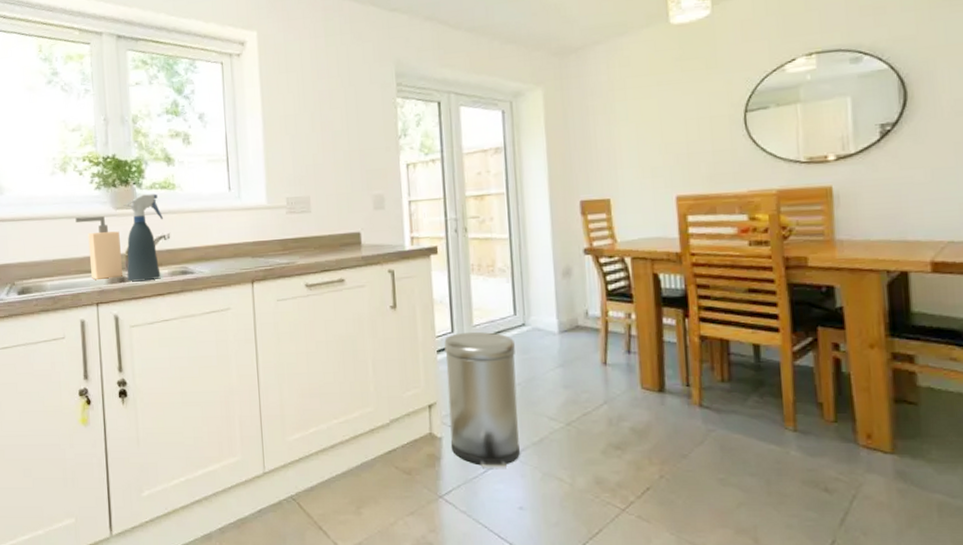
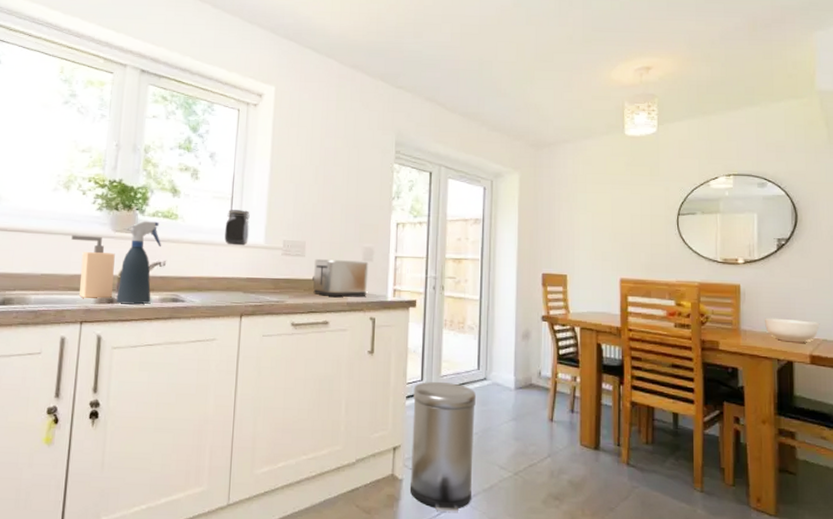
jar: none [224,170,250,210] -> present [224,210,250,246]
toaster: none [322,210,382,253] -> present [312,258,369,298]
bowl: none [866,220,944,249] -> present [764,318,820,343]

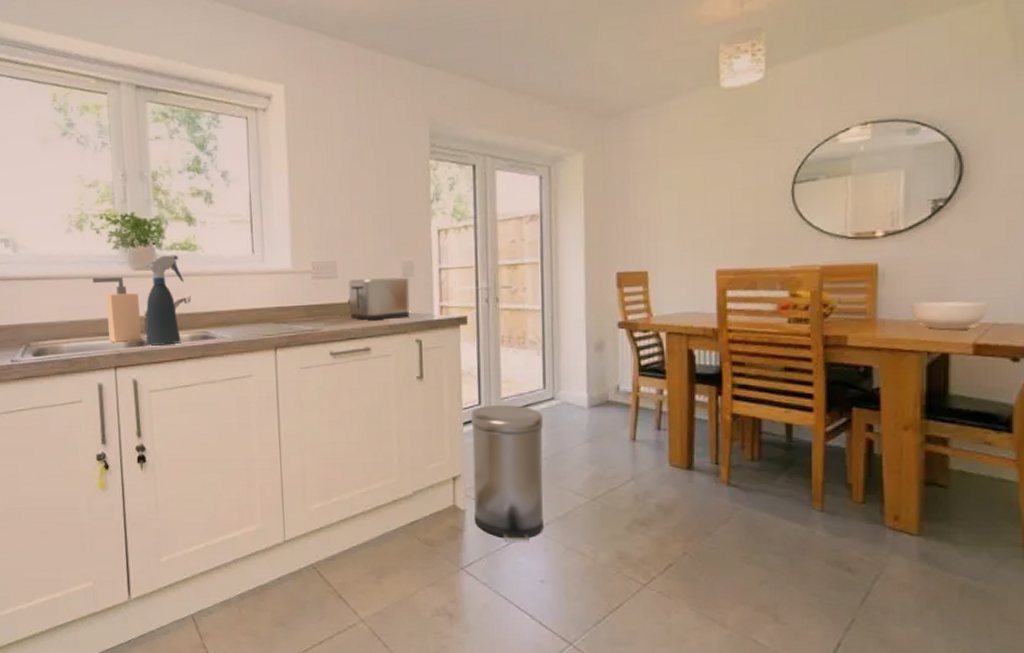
jar: present [224,210,250,246] -> none [248,232,274,273]

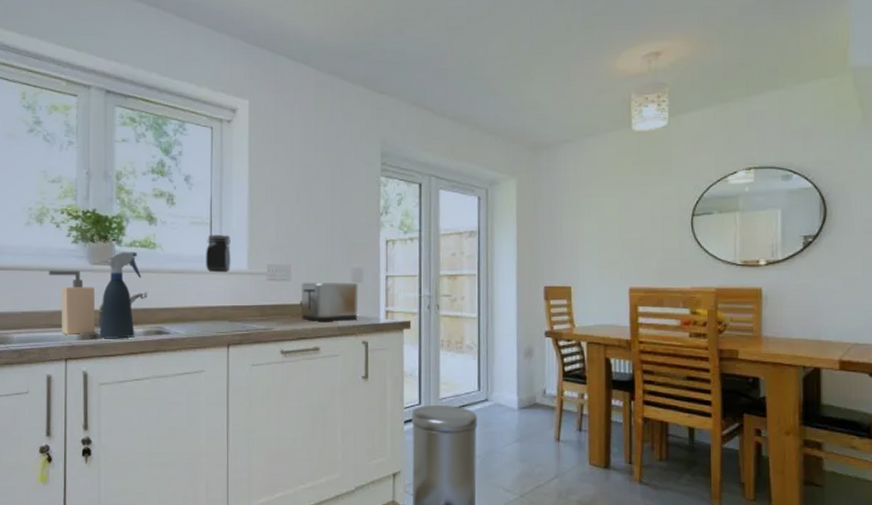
jar: none [248,232,274,273] -> present [206,235,231,273]
bowl: present [910,300,990,330] -> none [788,322,851,348]

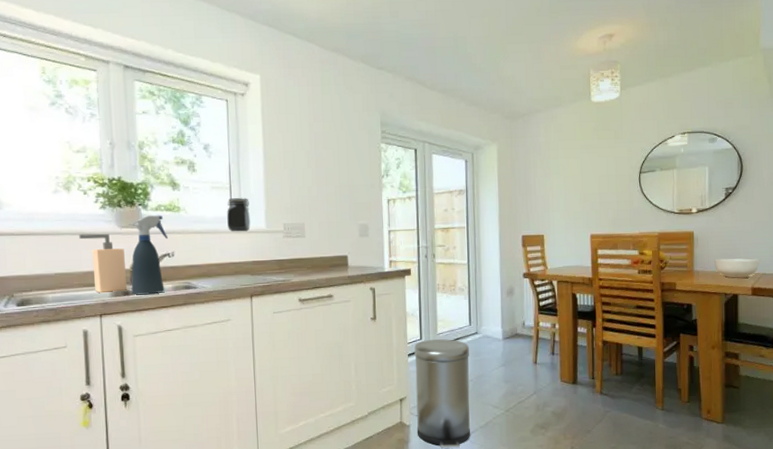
toaster: present [300,282,359,322] -> none [314,237,366,273]
bowl: none [788,322,851,348] -> present [713,258,761,278]

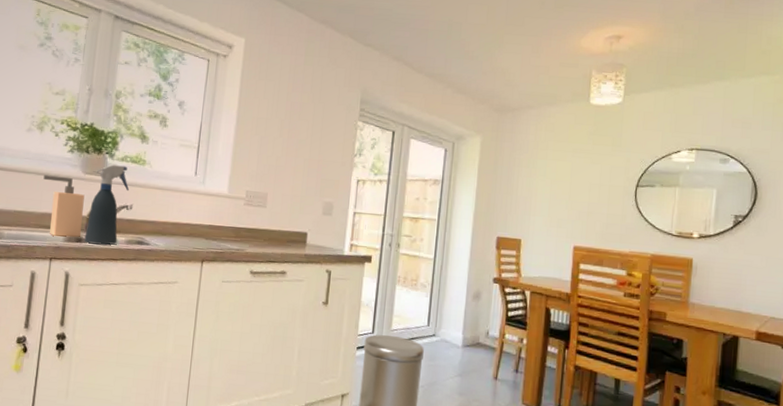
jar: present [227,198,251,232] -> none [189,158,215,194]
bowl: present [713,258,761,278] -> none [713,292,770,319]

